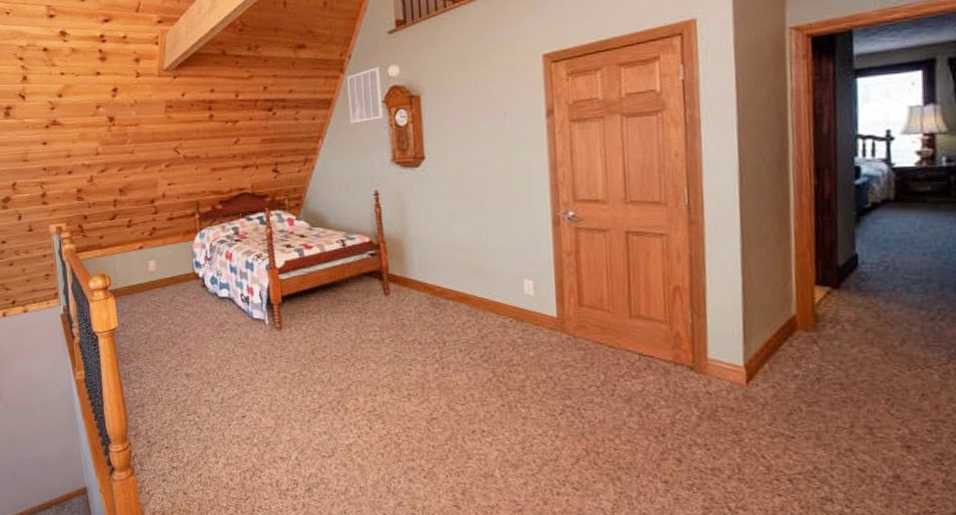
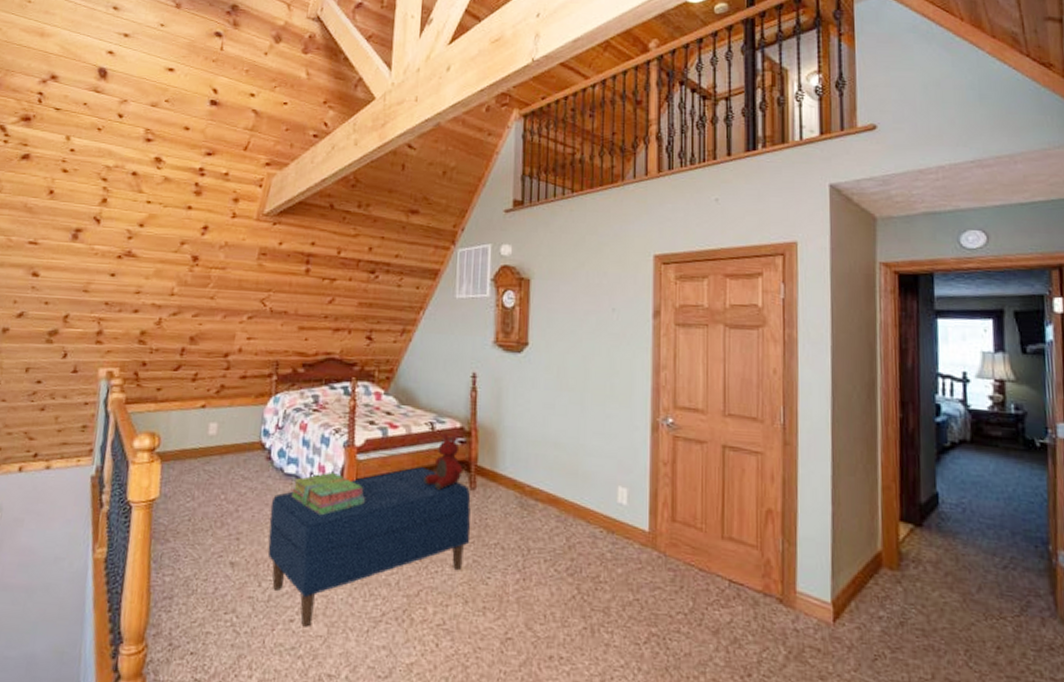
bench: none [211,280,389,421] -> present [268,467,471,627]
stack of books: none [226,292,292,330] -> present [290,471,365,516]
teddy bear: none [341,249,376,298] -> present [423,434,463,490]

